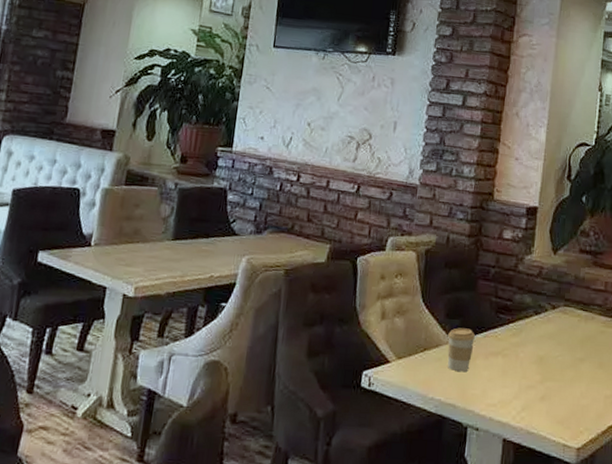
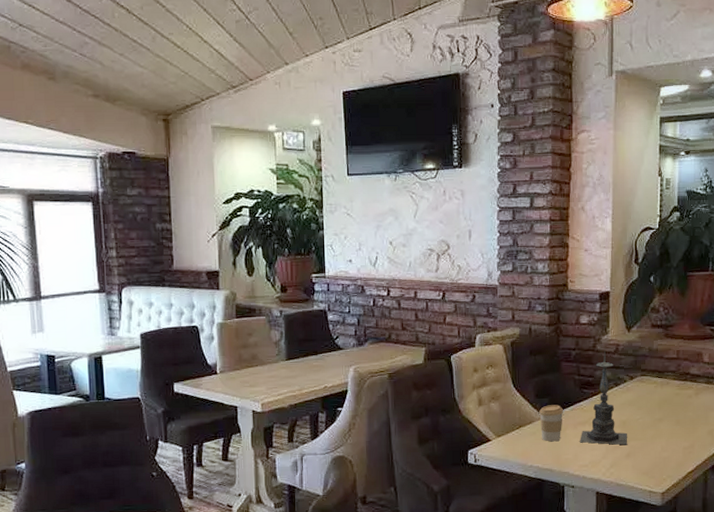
candle holder: none [490,273,545,386] -> present [580,351,628,445]

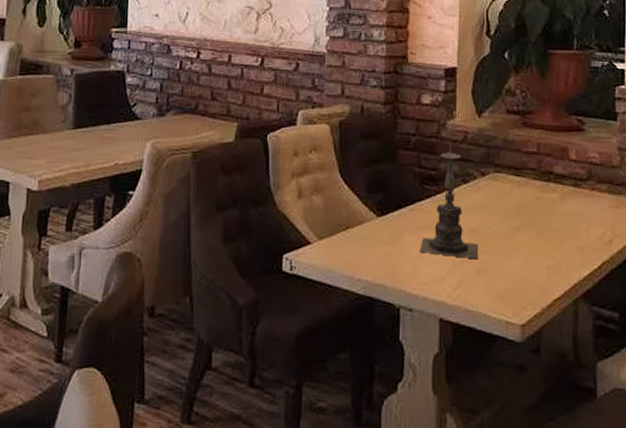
coffee cup: present [539,405,563,442] -> none [371,202,400,250]

